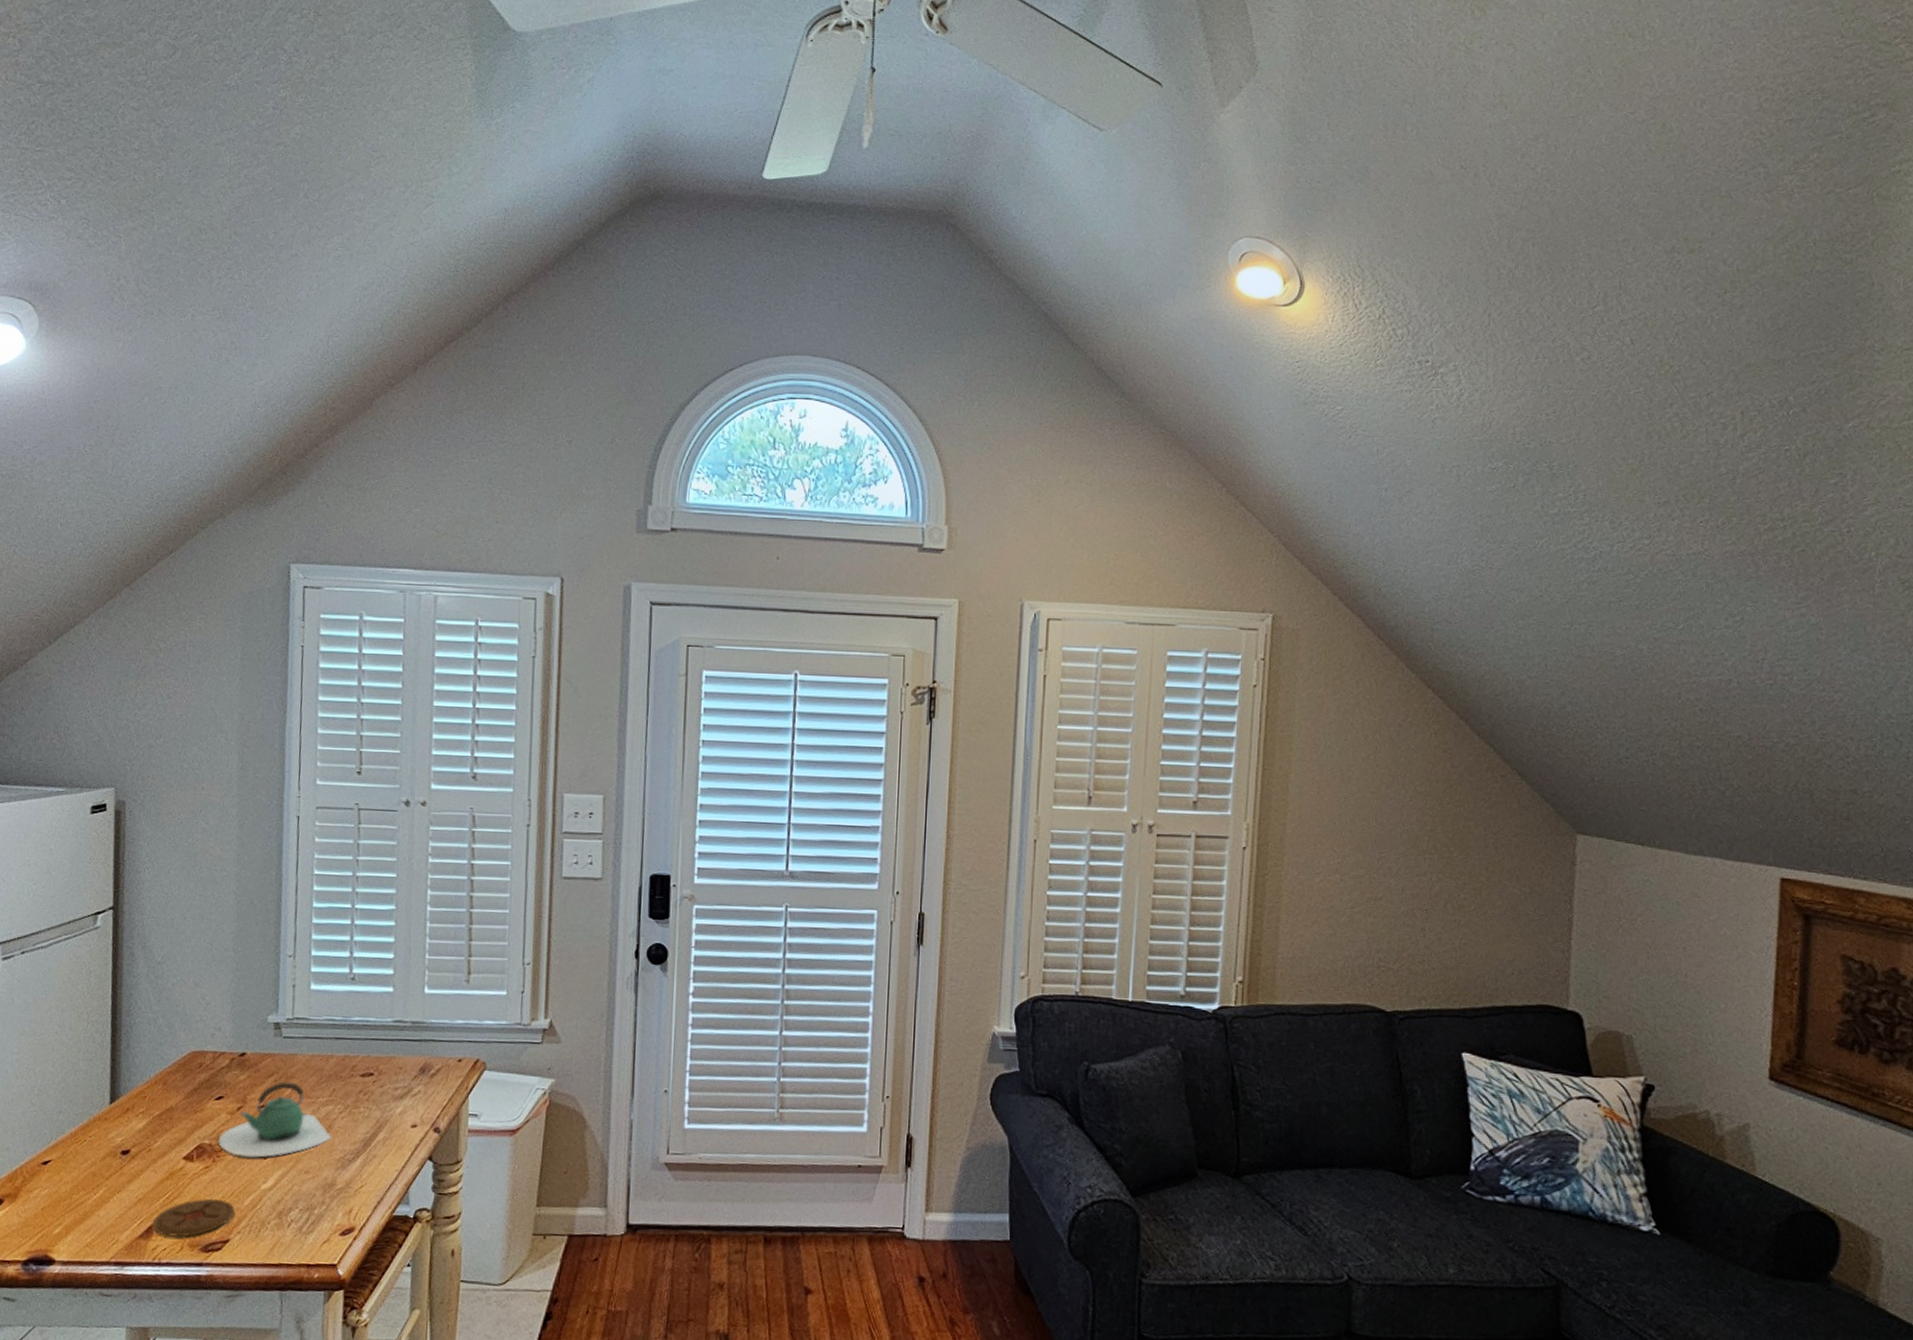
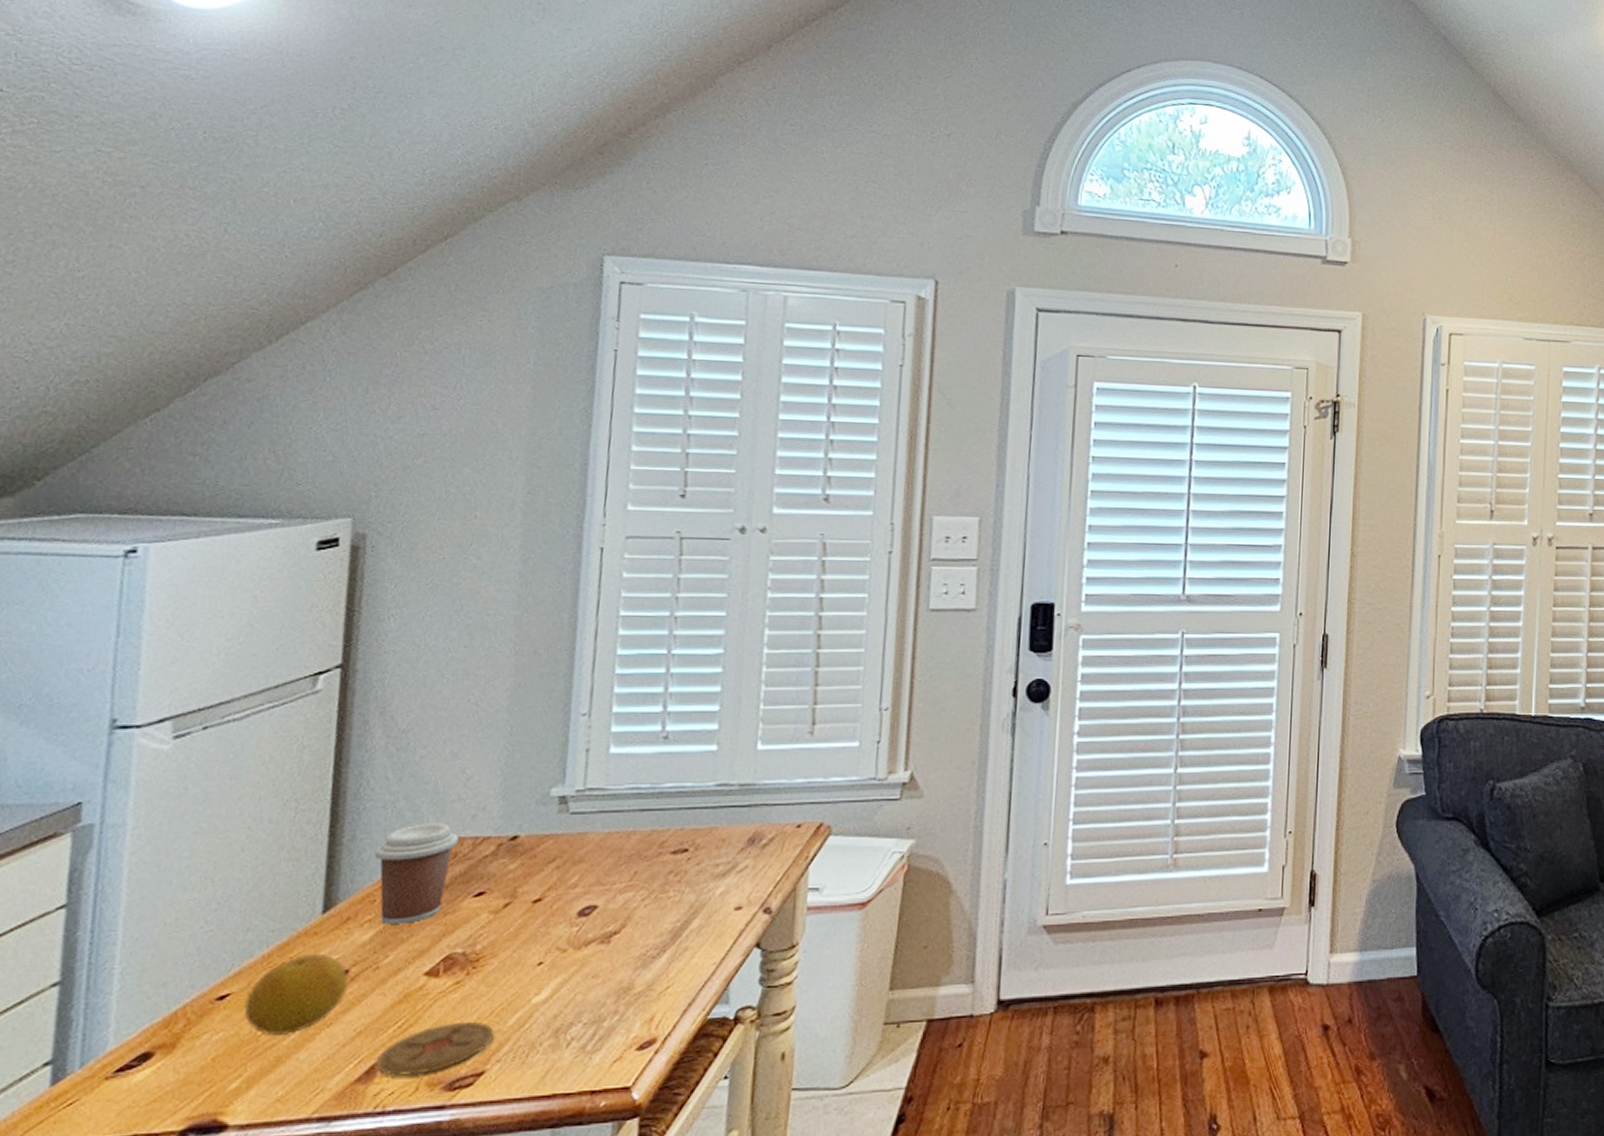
fruit: none [61,1135,131,1197] -> present [244,953,349,1037]
coffee cup: none [143,1038,203,1117] -> present [374,823,459,924]
teapot: present [218,1081,332,1158] -> none [475,867,630,965]

